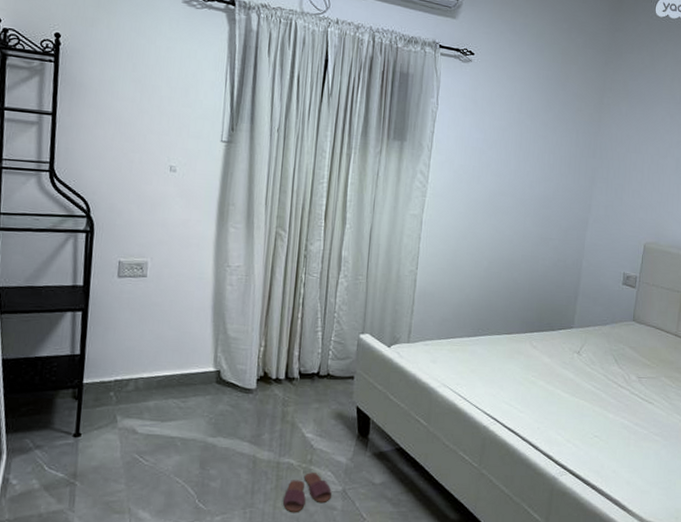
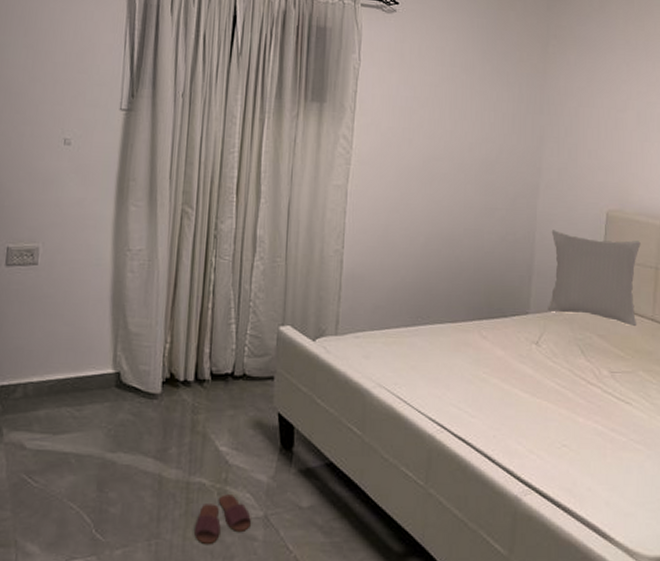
pillow: none [589,258,671,340] -> present [547,230,641,326]

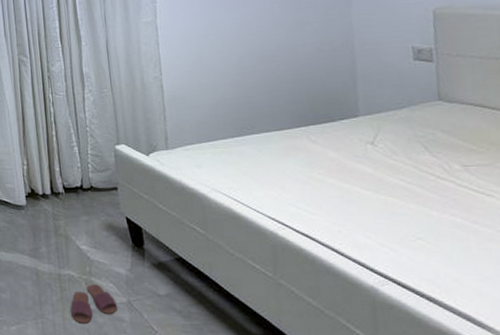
pillow: present [547,230,641,326] -> none [371,34,488,119]

